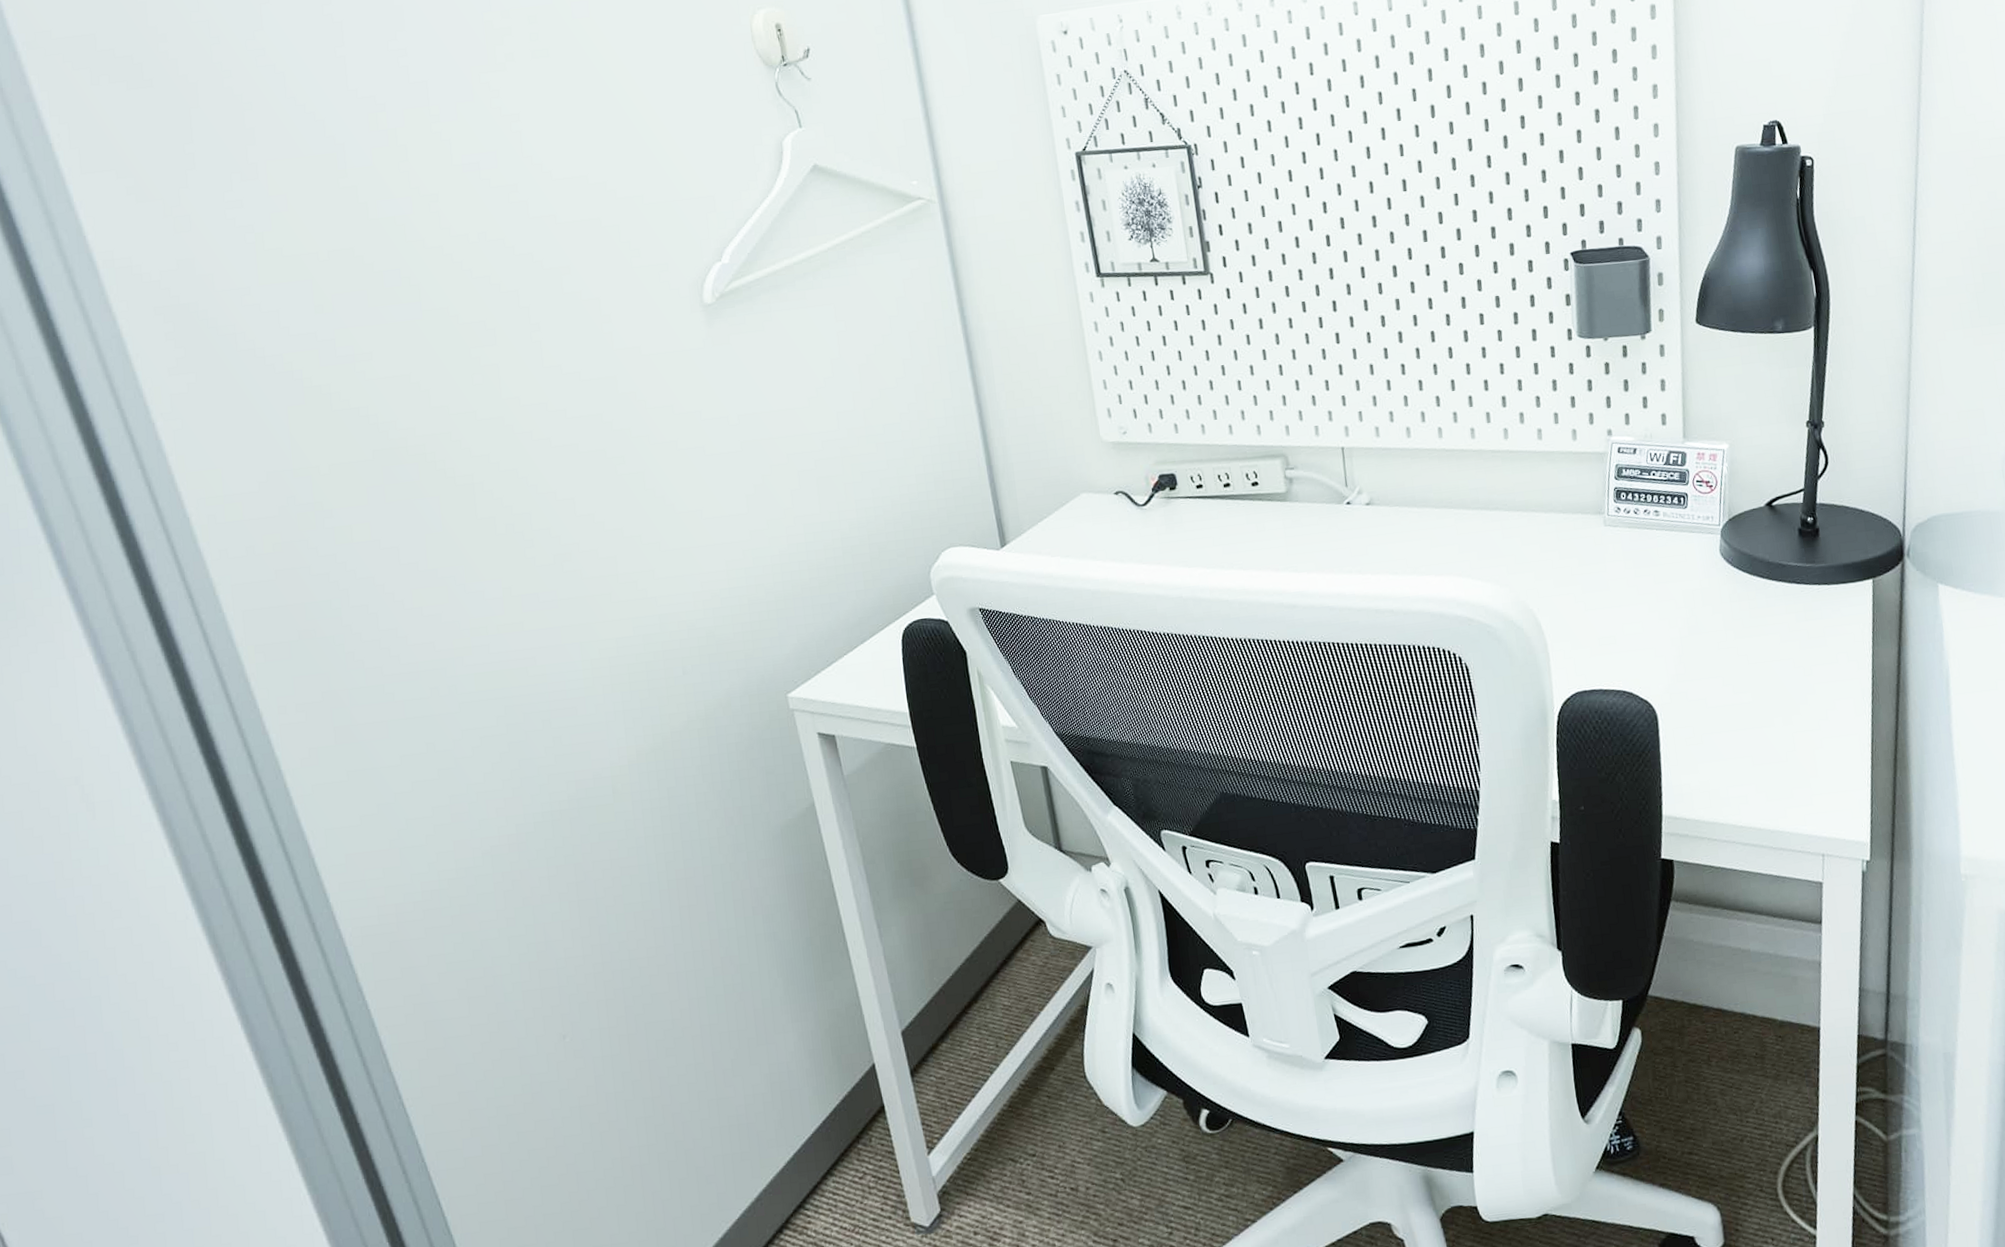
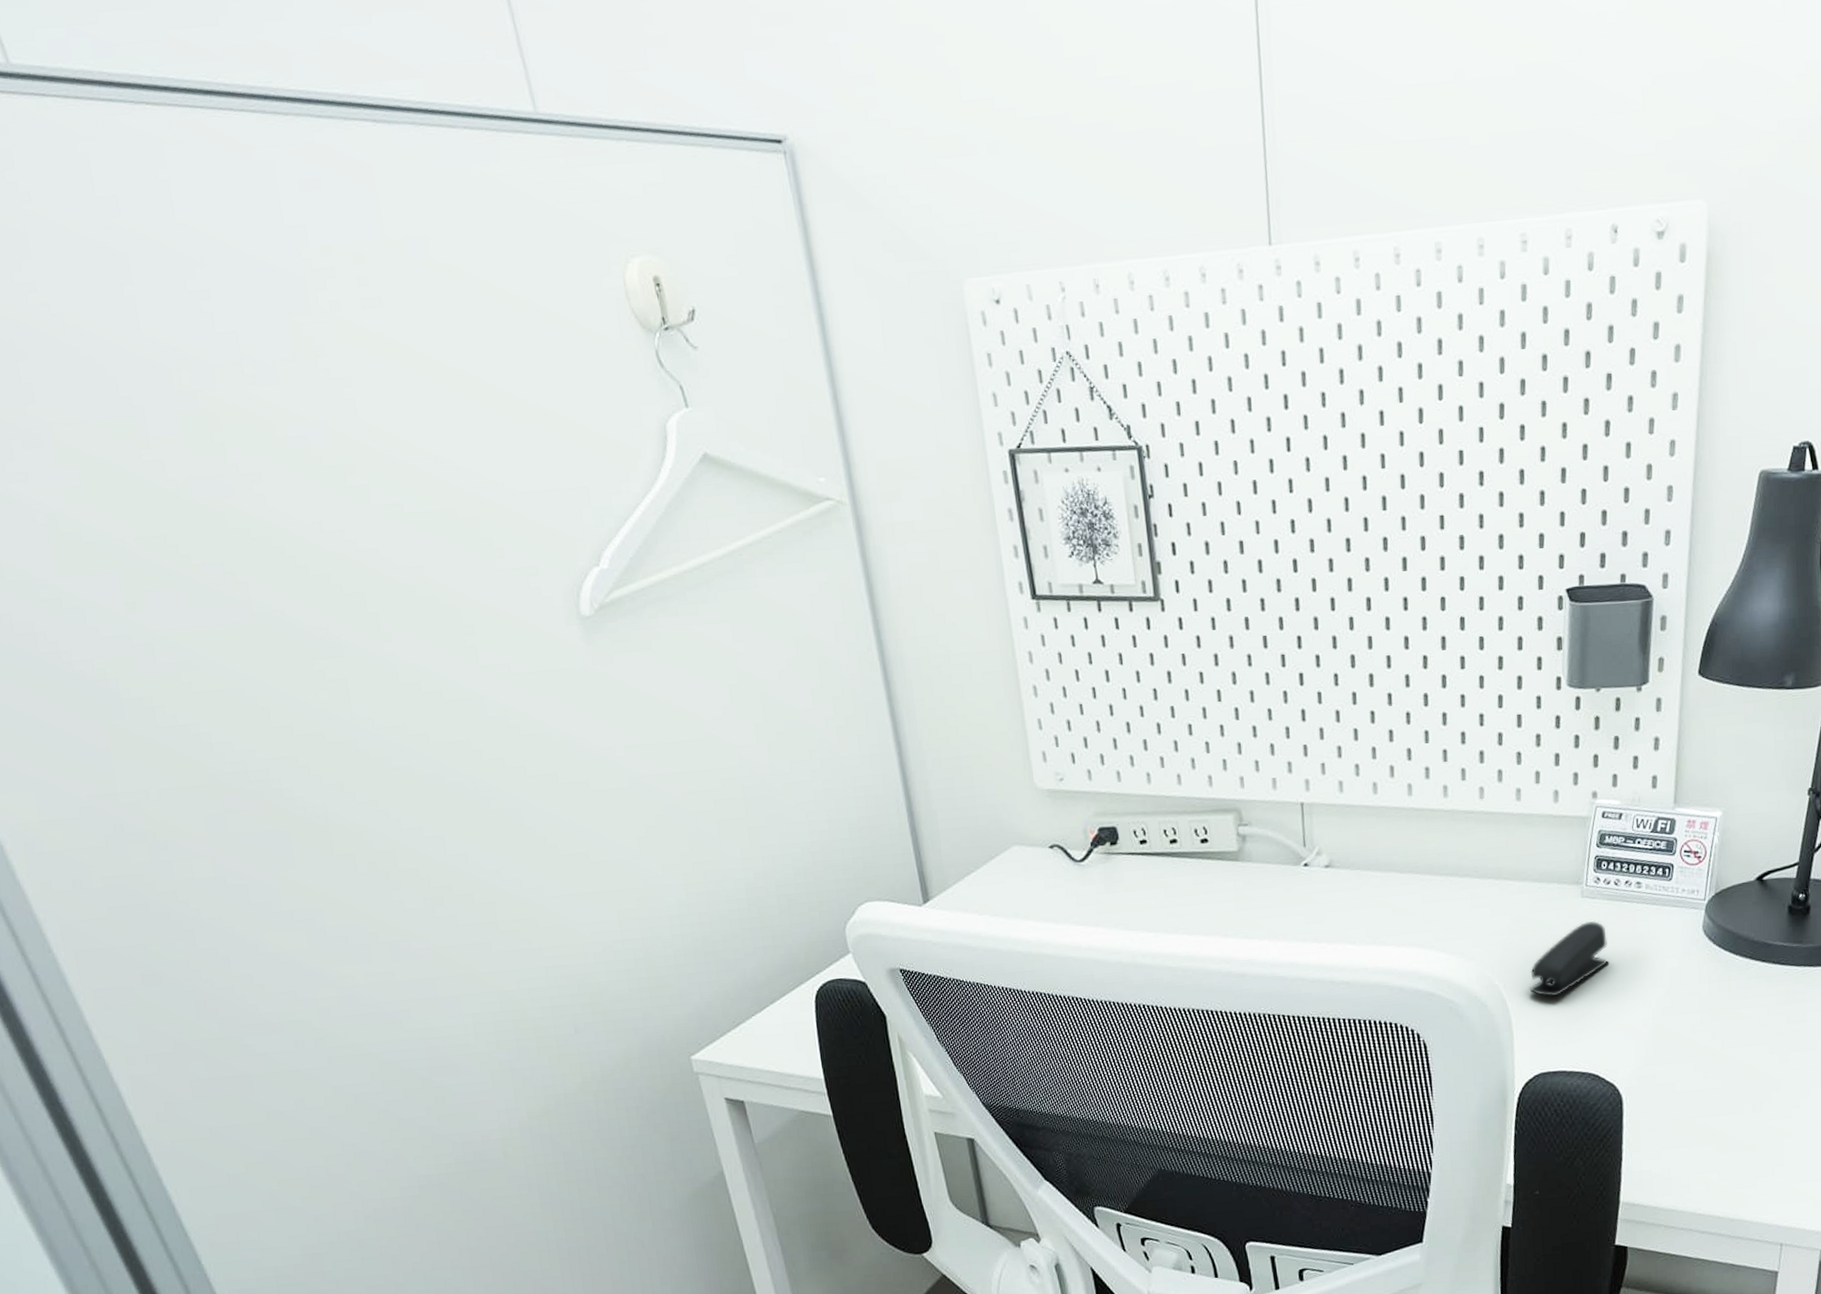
stapler: none [1561,547,1635,620] -> present [1530,920,1610,997]

